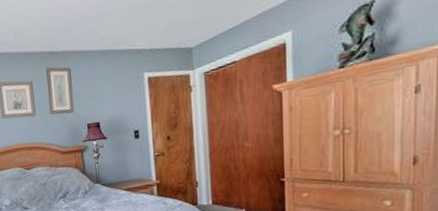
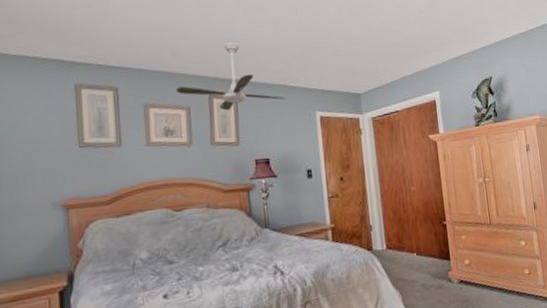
ceiling fan: none [20,14,113,82] -> present [175,42,284,111]

